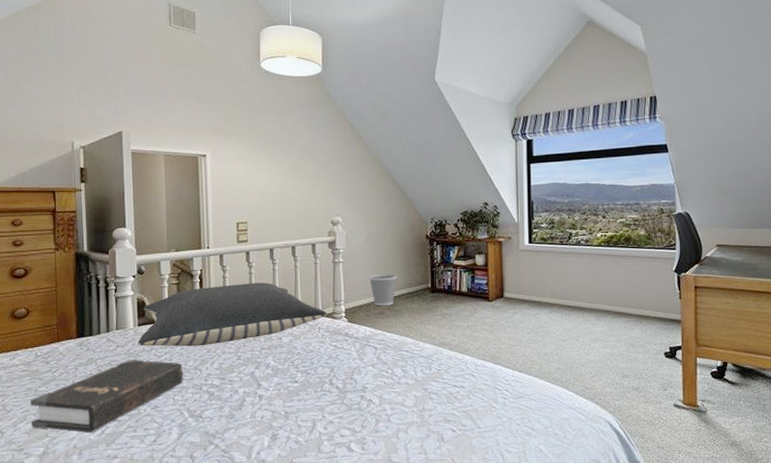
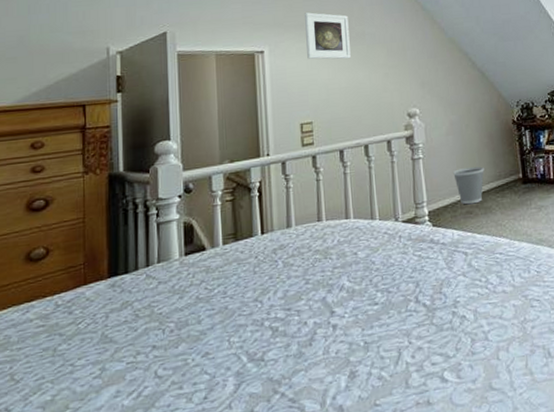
hardback book: present [30,359,183,433] -> none [47,295,240,400]
pillow: present [138,282,328,347] -> none [185,189,409,280]
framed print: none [243,122,283,168] -> present [305,12,351,59]

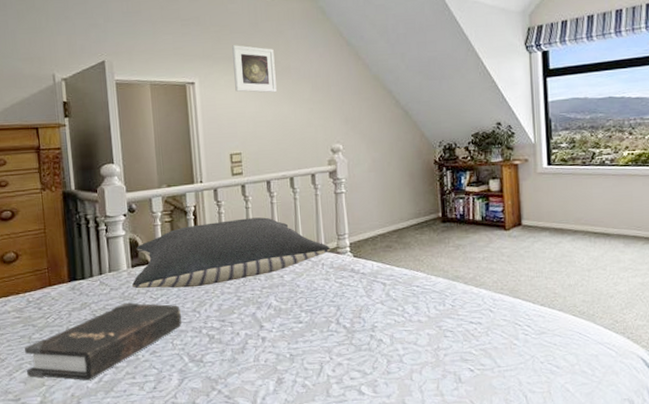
hardback book: none [47,295,240,400] -> present [25,302,182,381]
pillow: none [185,189,409,280] -> present [132,217,331,289]
wastebasket: present [453,166,484,205] -> none [374,203,405,239]

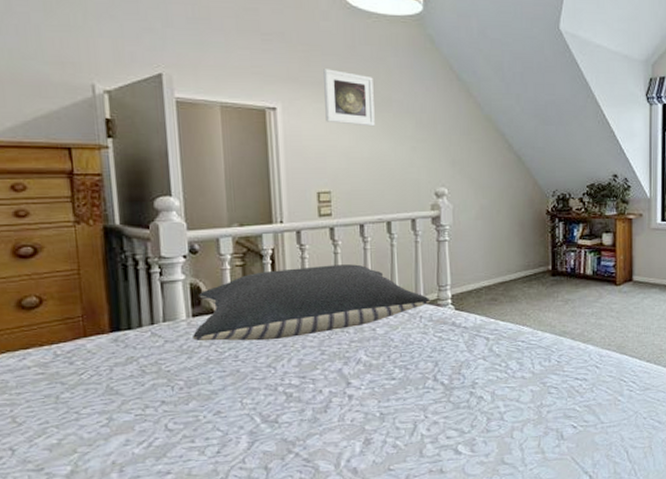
hardback book: present [25,302,182,381] -> none [50,357,253,446]

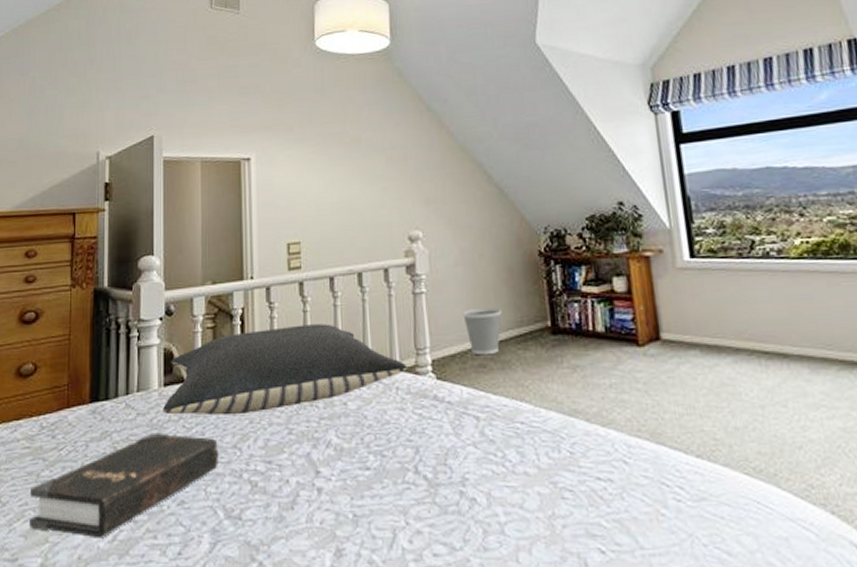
hardback book: none [50,357,253,446] -> present [30,433,218,539]
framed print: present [323,69,375,127] -> none [295,114,344,169]
wastebasket: none [480,254,513,292] -> present [463,308,502,356]

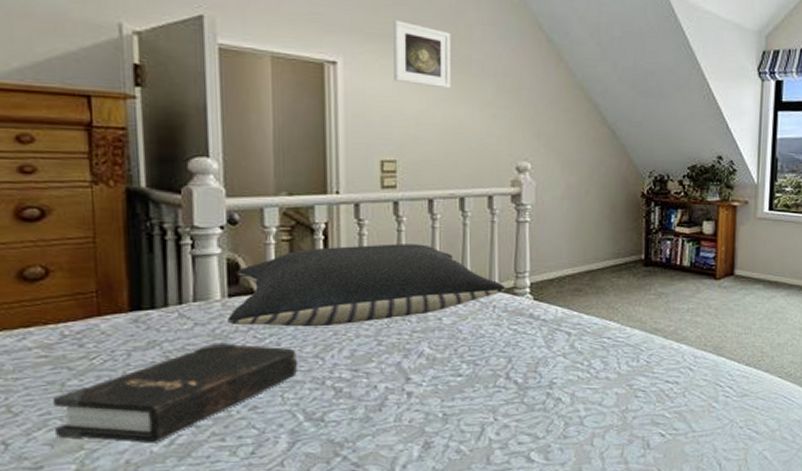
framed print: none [295,114,344,169] -> present [394,20,450,89]
wastebasket: present [463,308,502,356] -> none [564,240,601,281]

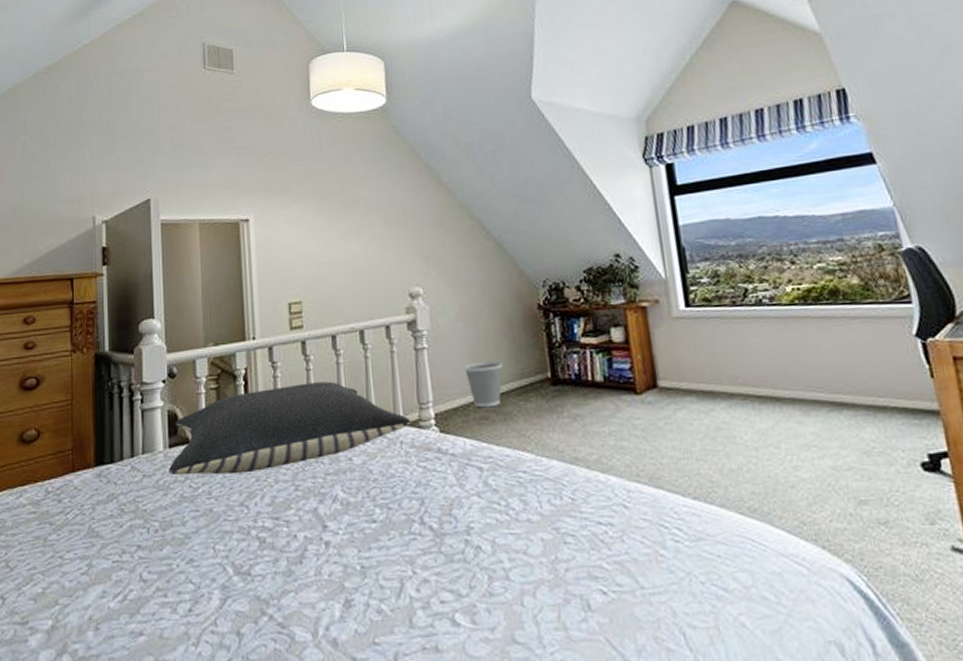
hardback book: present [53,343,297,443] -> none [38,493,226,599]
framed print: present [394,20,450,89] -> none [292,174,343,229]
wastebasket: none [564,240,601,281] -> present [464,361,503,408]

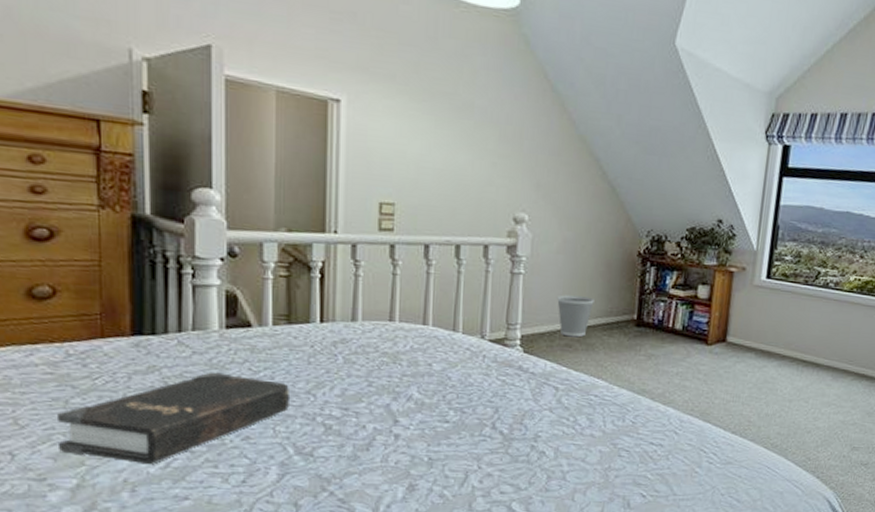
hardback book: none [38,493,226,599] -> present [58,372,289,465]
pillow: present [169,381,411,476] -> none [225,285,497,364]

